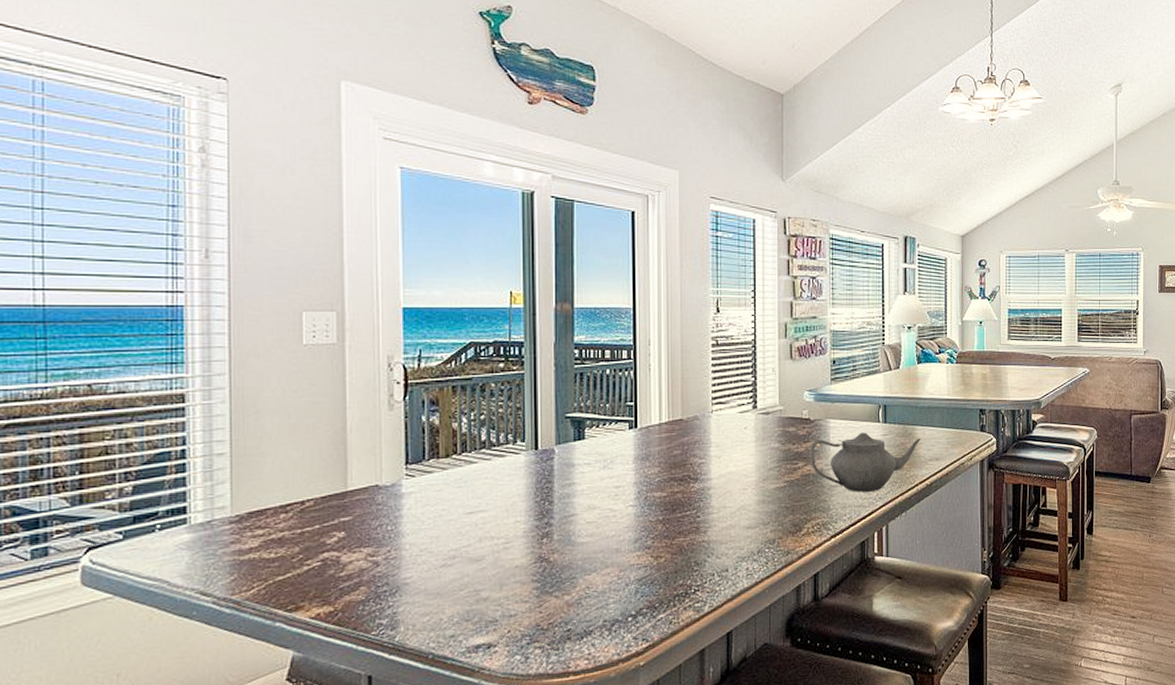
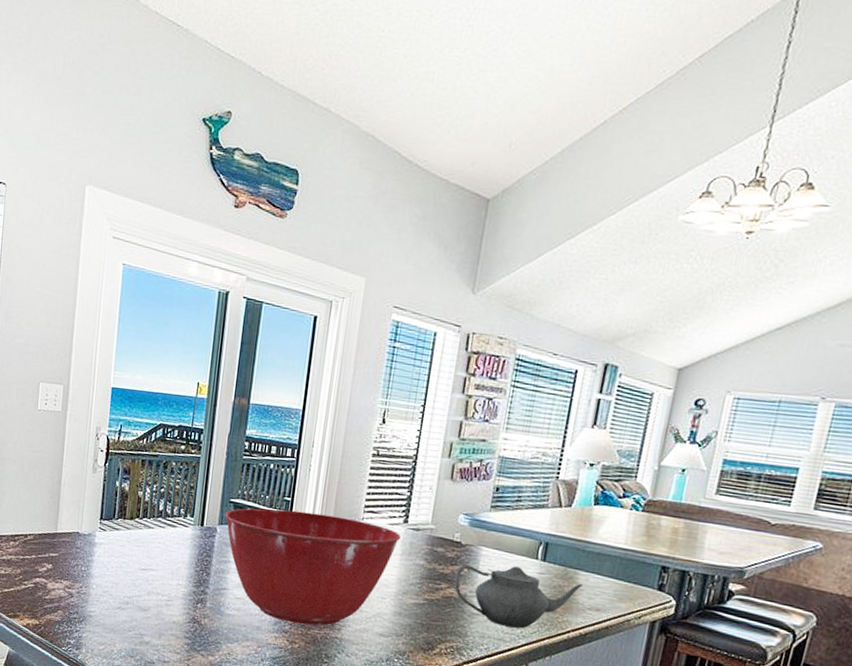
mixing bowl: none [562,413,753,537] -> present [224,508,402,626]

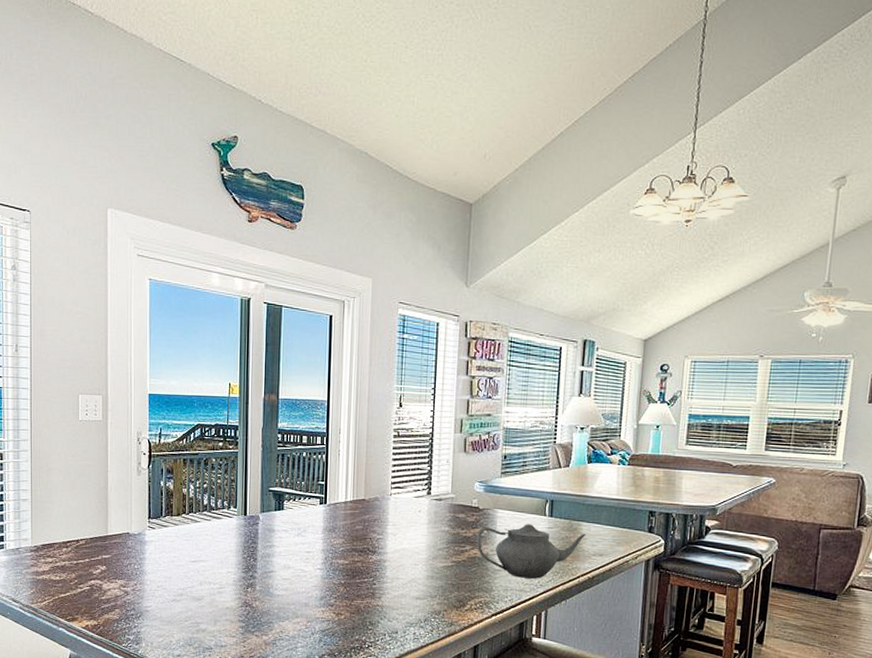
mixing bowl: present [224,508,402,626] -> none [265,493,427,597]

